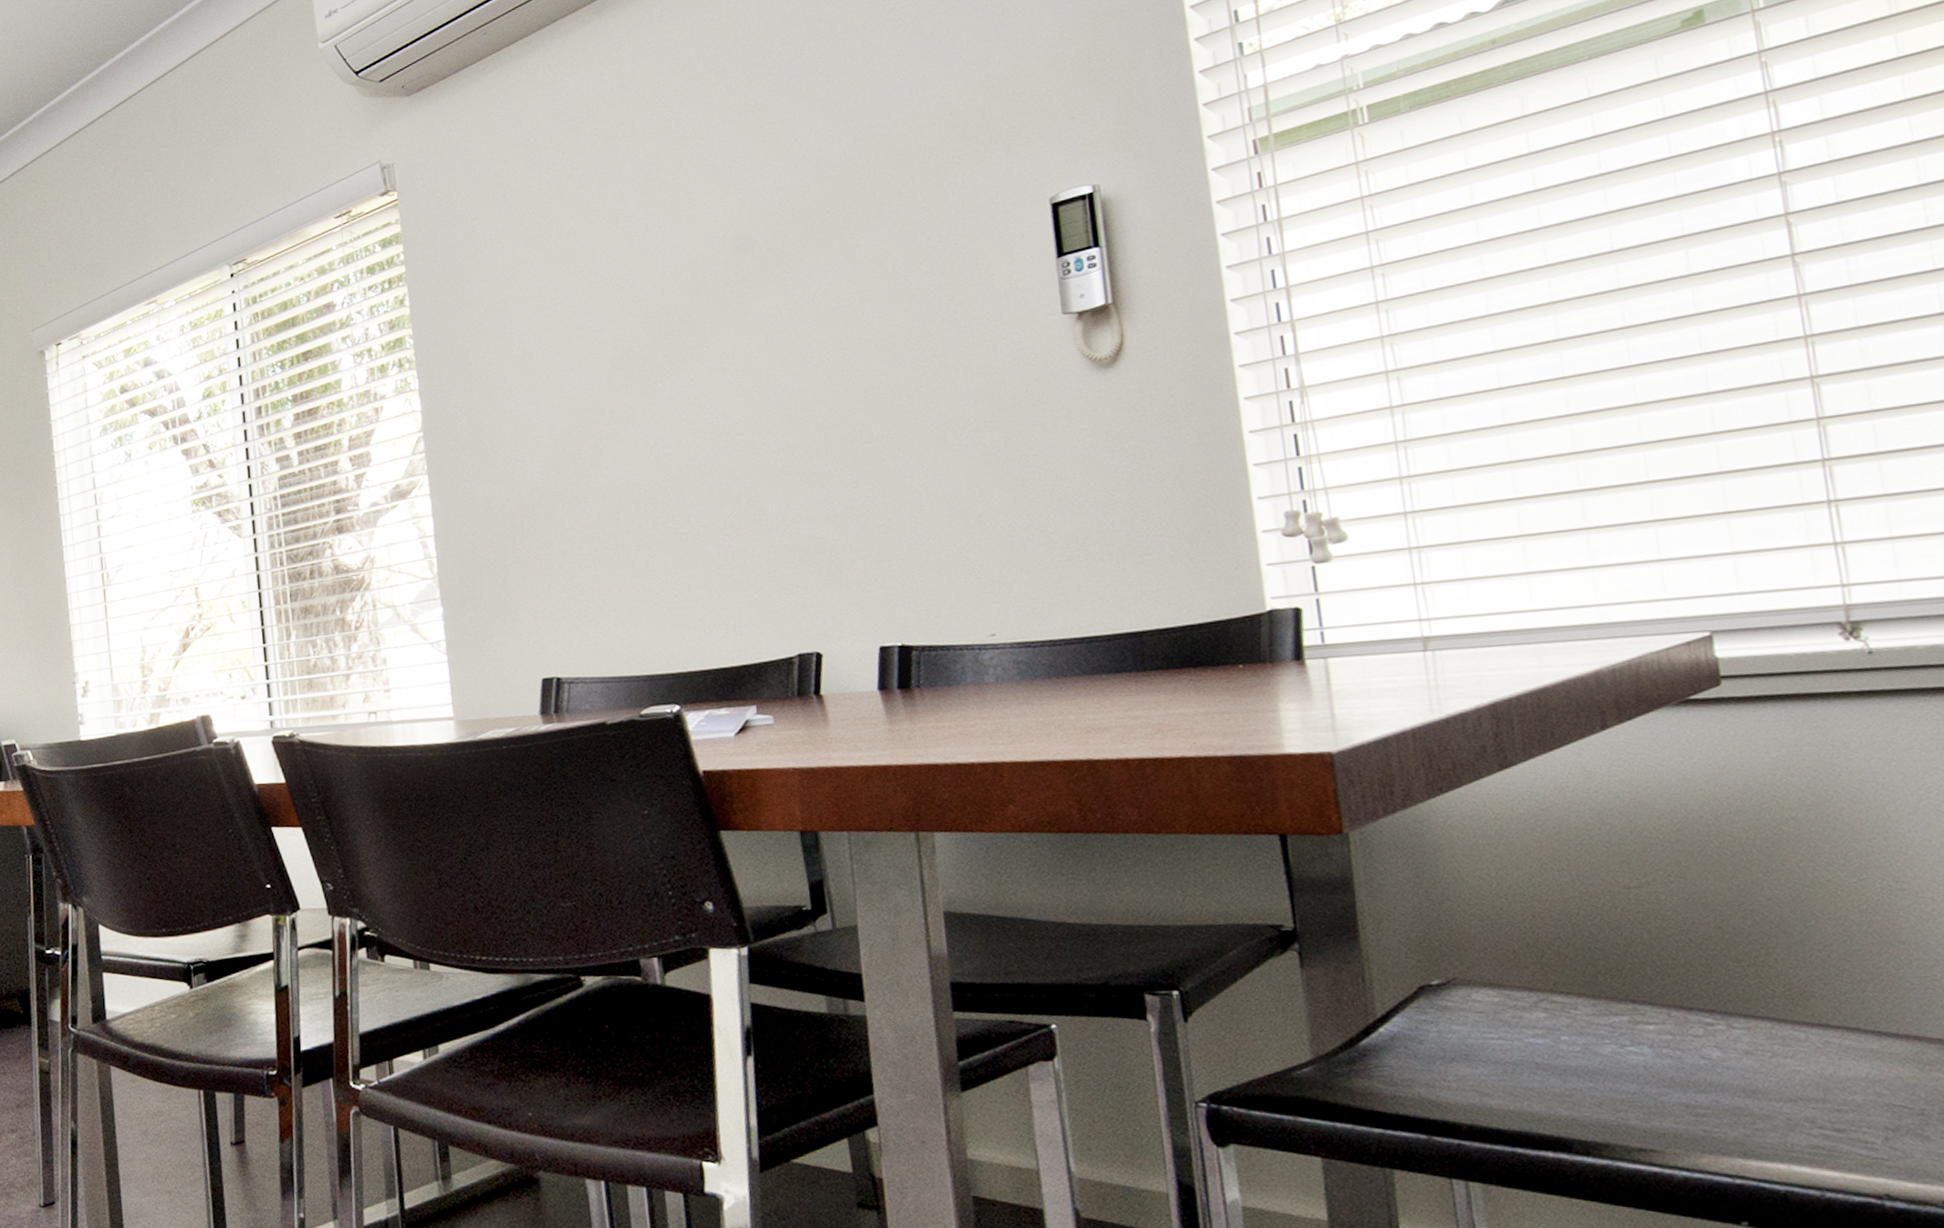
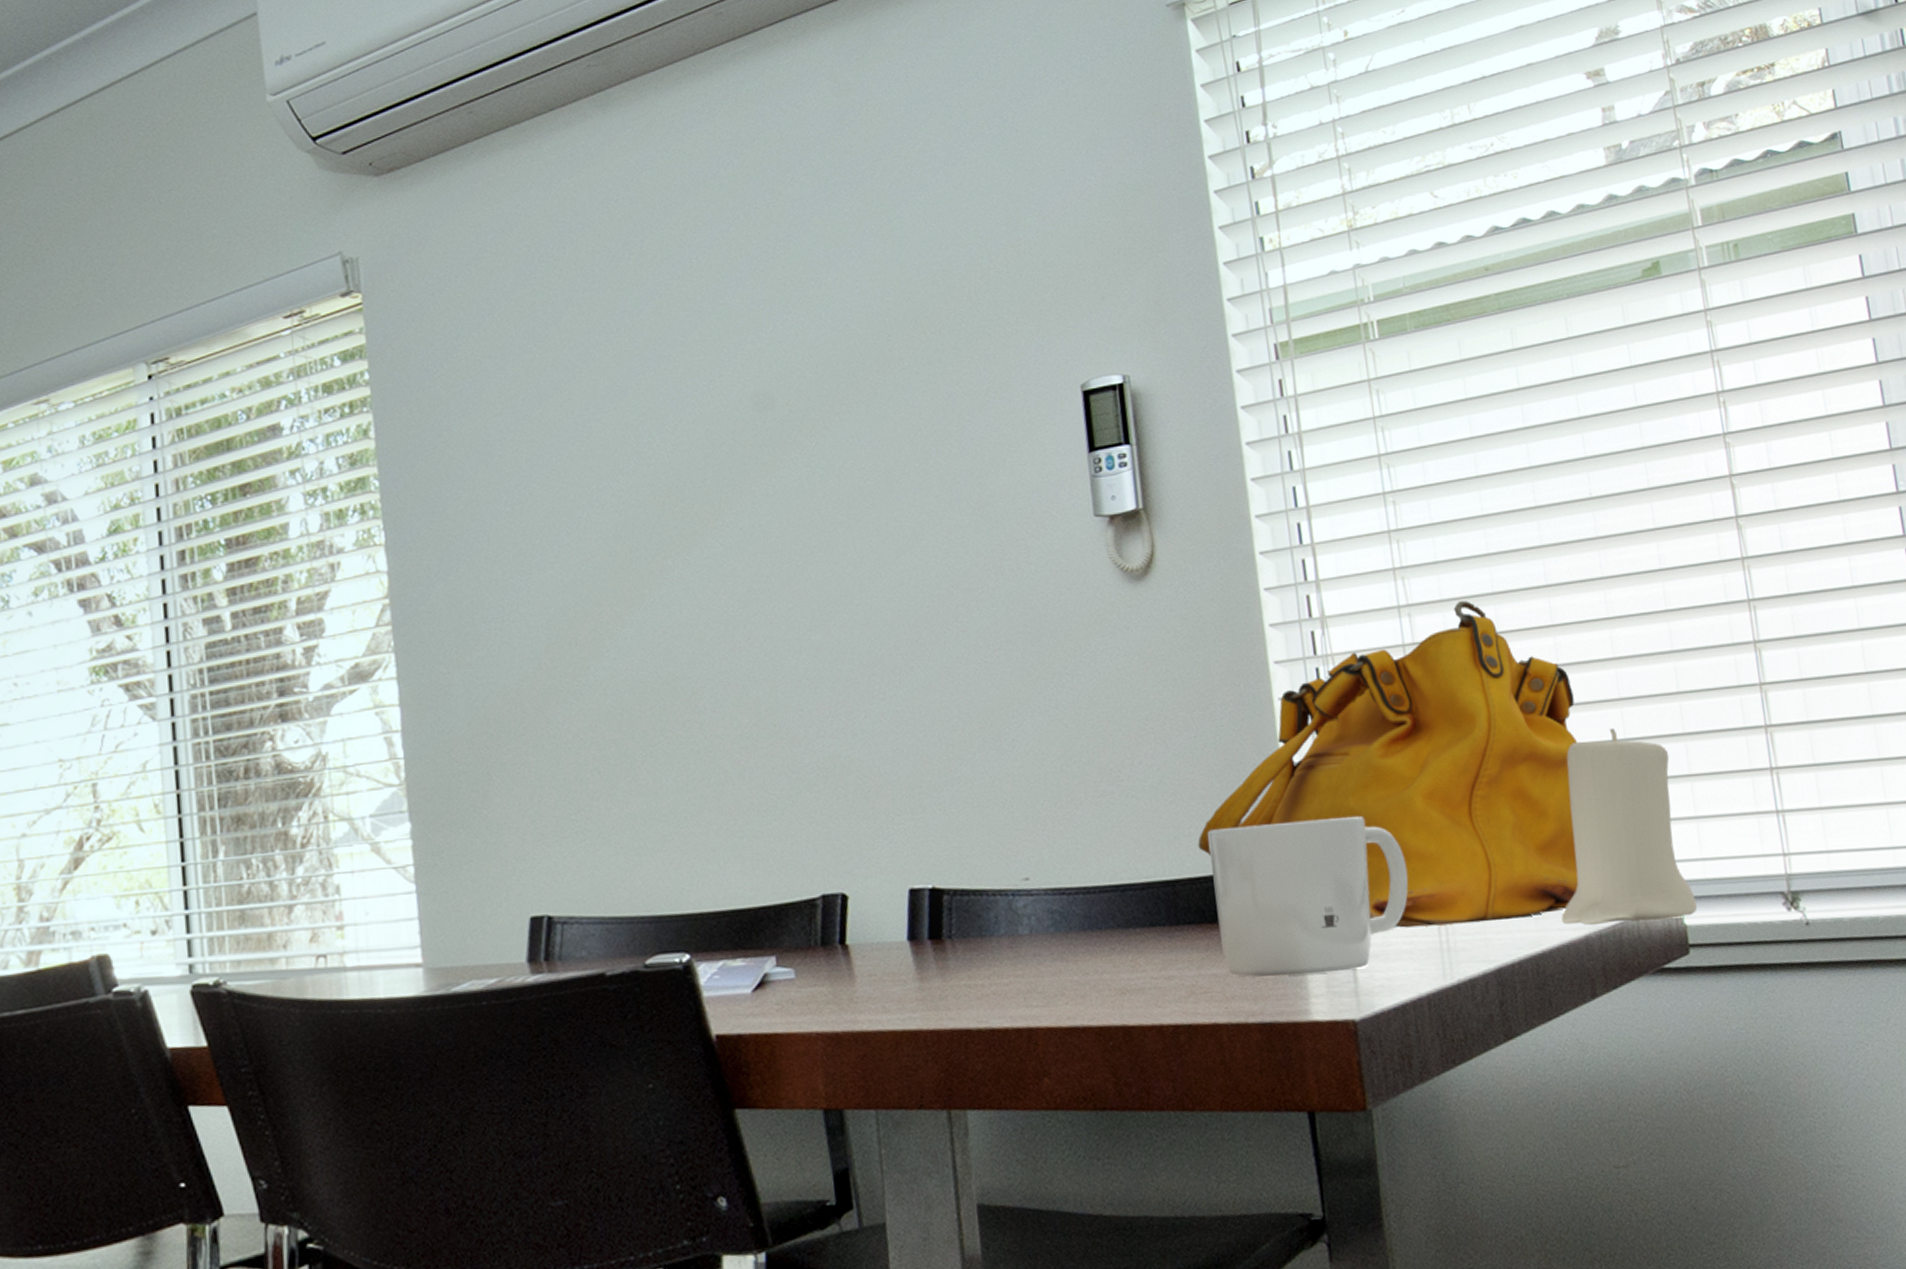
handbag: none [1166,361,1592,668] -> present [1198,601,1579,928]
mug: none [1176,566,1393,716] -> present [1207,815,1409,978]
candle: none [1567,471,1732,661] -> present [1561,727,1698,926]

